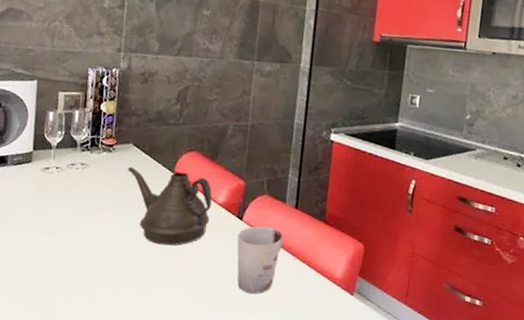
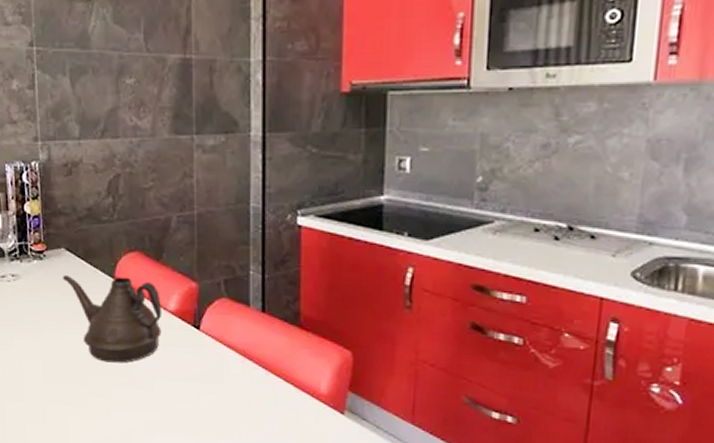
cup: present [237,226,283,294] -> none [195,335,250,415]

